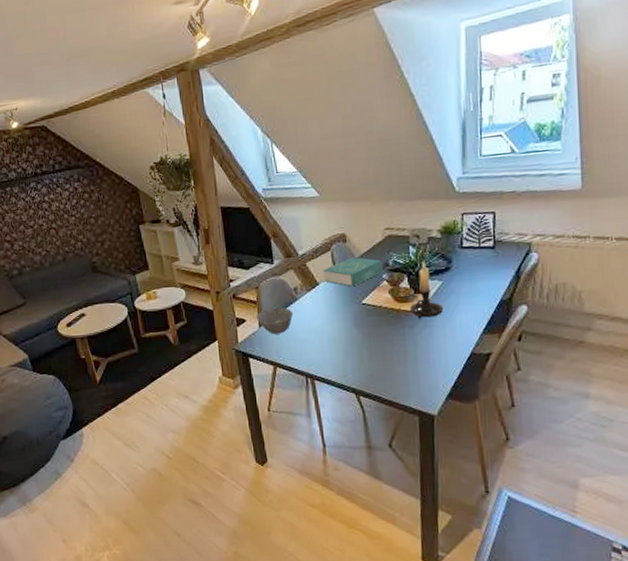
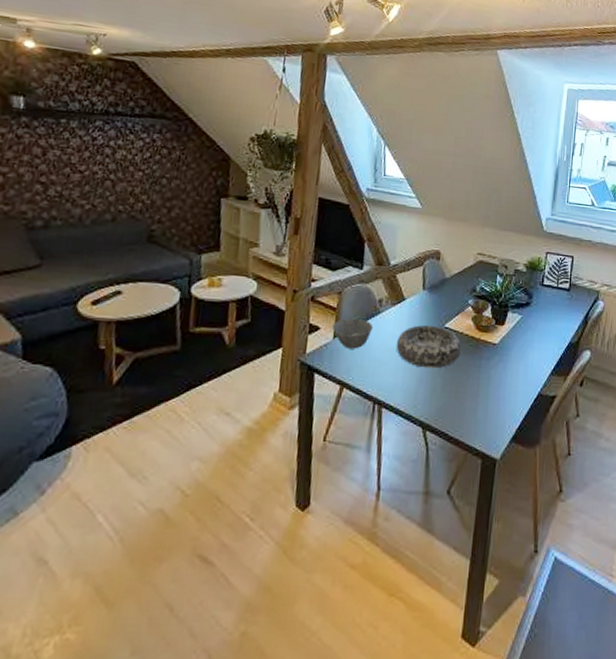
decorative bowl: none [317,304,382,343] -> present [396,325,461,369]
book: present [322,257,383,287] -> none [410,277,470,308]
candle holder: present [409,261,444,319] -> none [489,292,520,352]

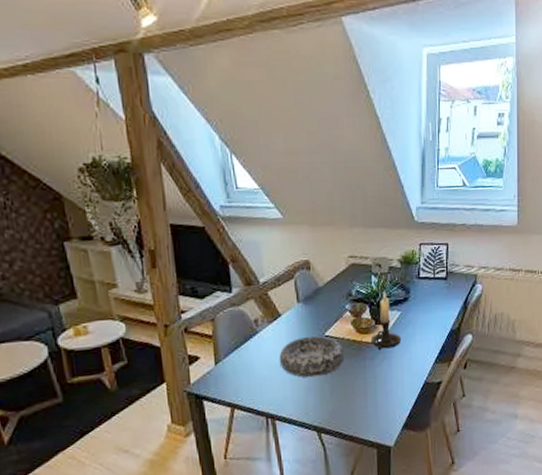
bowl: present [332,317,374,349] -> none [212,341,254,373]
candle holder: none [489,292,520,352] -> present [370,291,402,351]

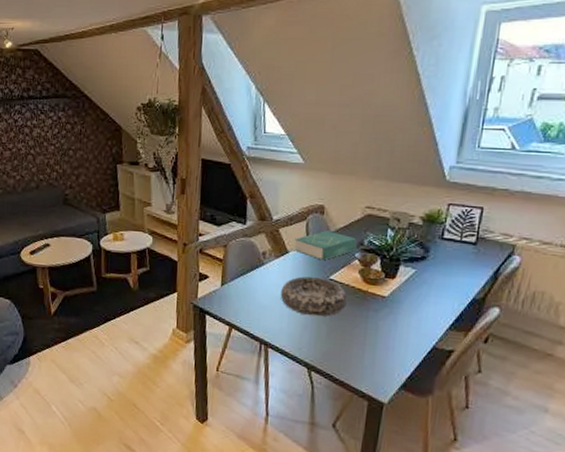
book: none [285,286,346,318] -> present [294,231,357,261]
candle holder: present [370,291,402,351] -> none [377,246,413,305]

